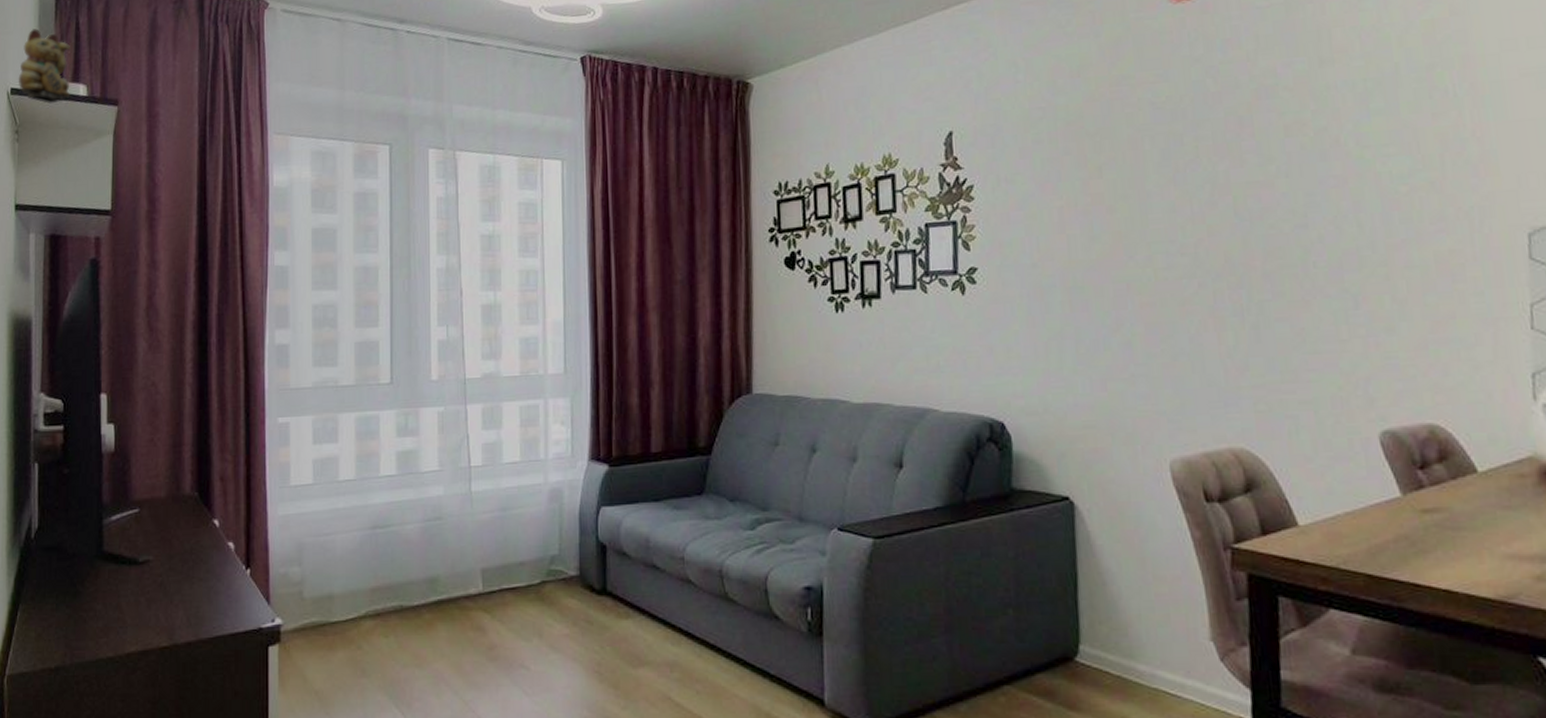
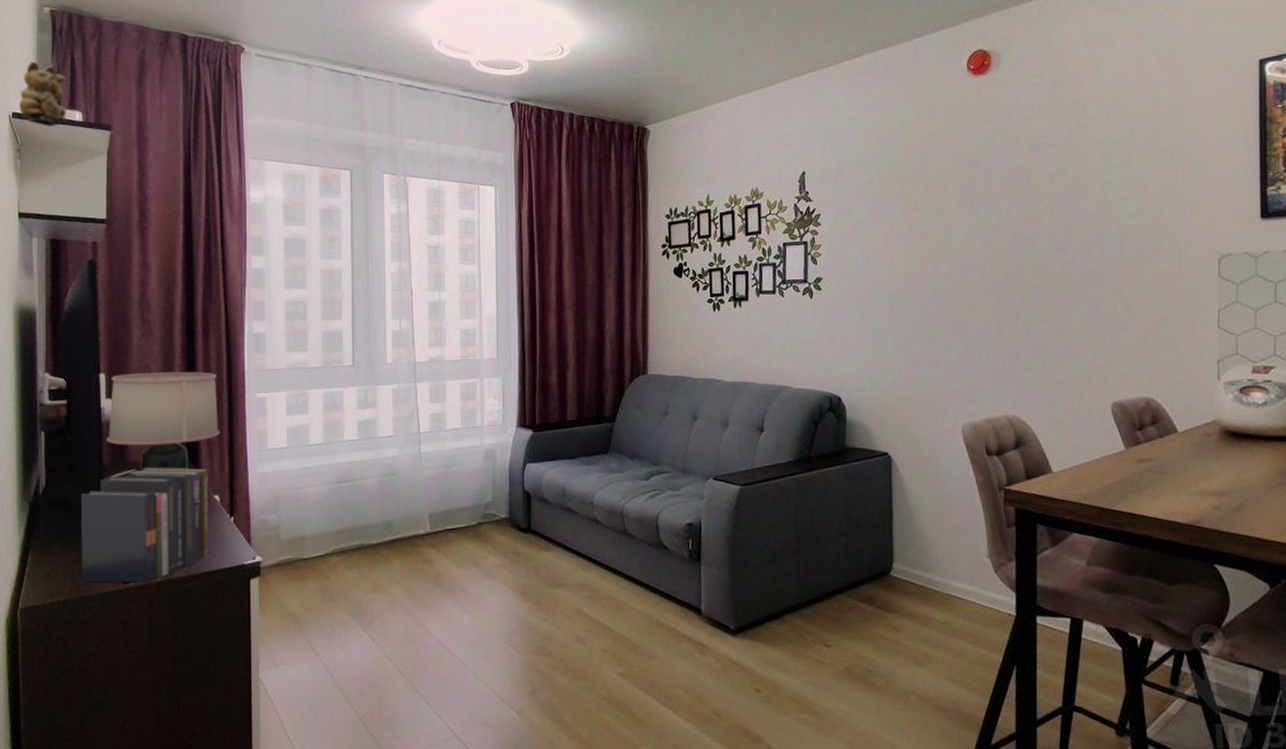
books: none [76,507,222,649] -> present [80,467,209,584]
table lamp: none [106,391,236,512] -> present [106,371,220,472]

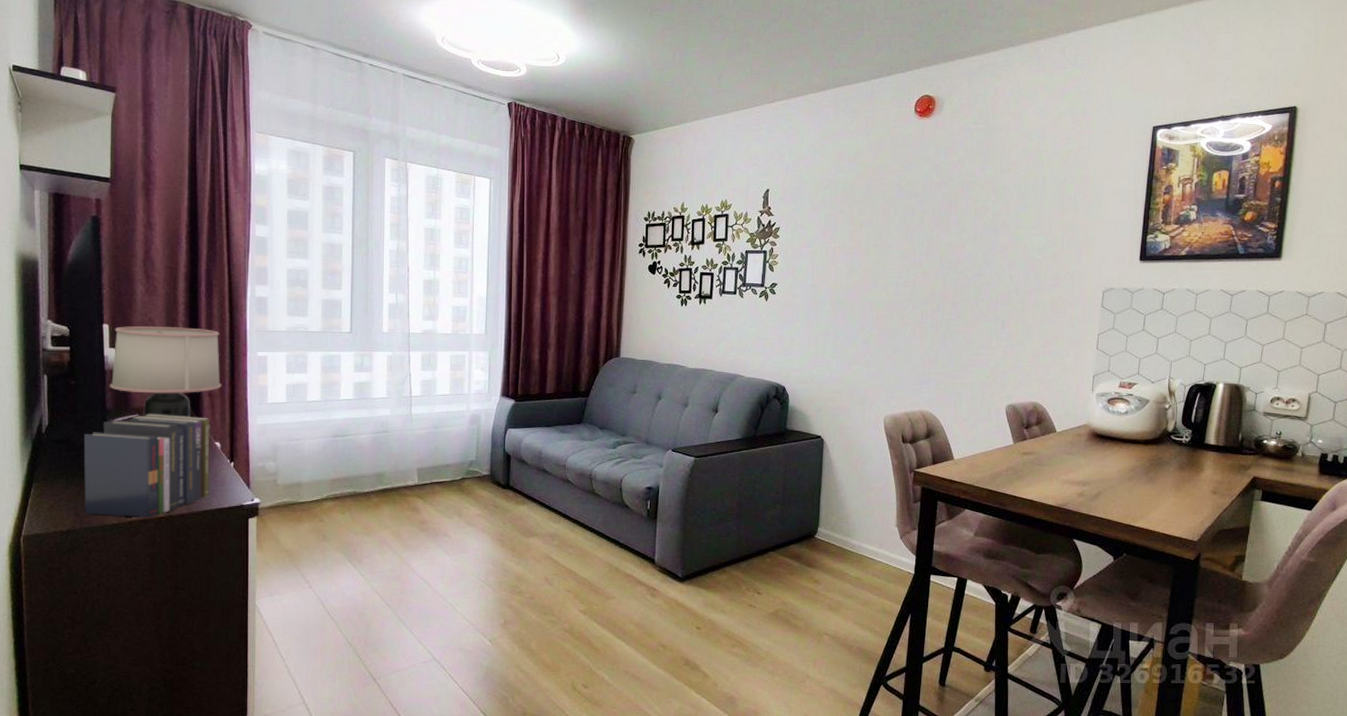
decorative figurine: present [19,61,68,127] -> none [19,16,71,83]

